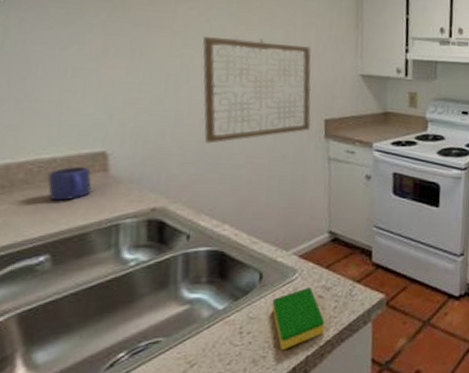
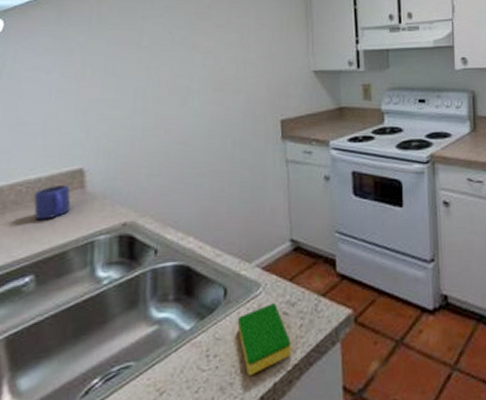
wall art: present [202,37,312,144] -> none [166,45,268,154]

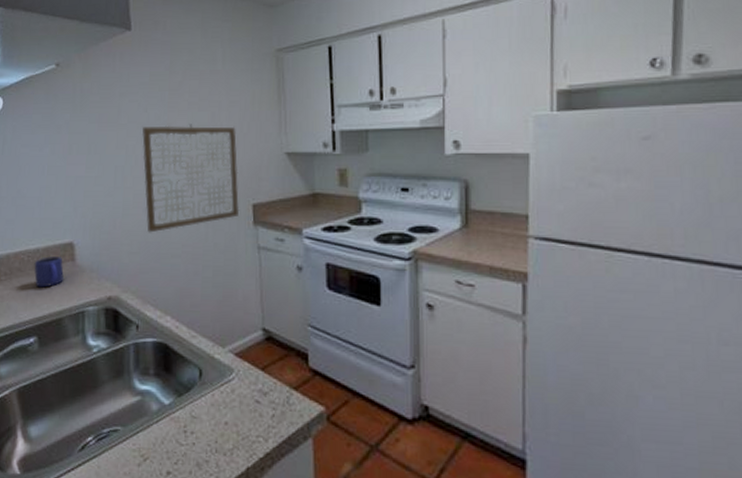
wall art: none [166,45,268,154] -> present [142,124,240,233]
dish sponge: present [237,303,292,375] -> none [212,390,264,456]

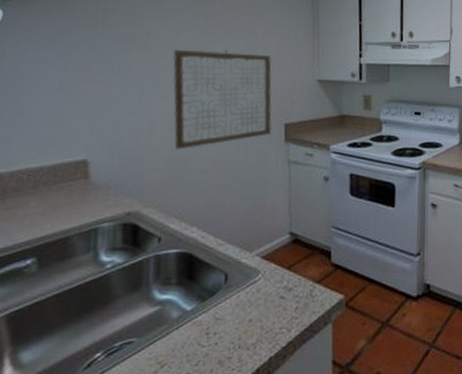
mug: present [33,256,64,288] -> none [35,175,74,207]

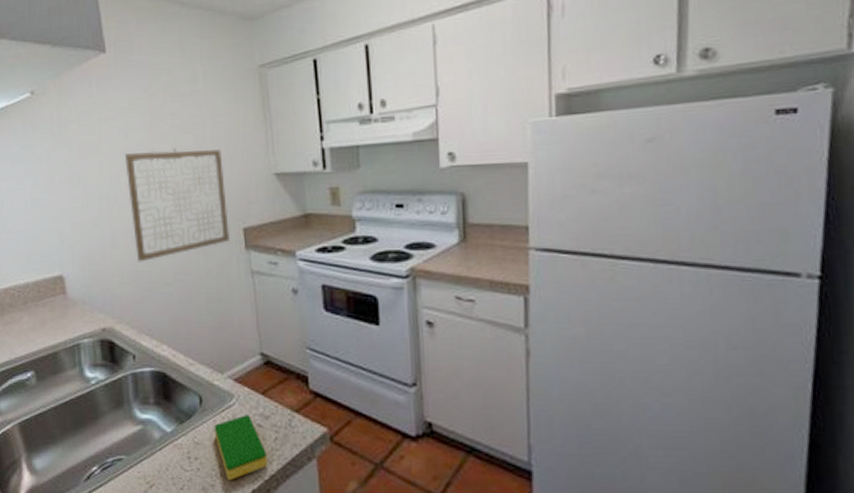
dish sponge: none [236,288,287,350] -> present [214,415,268,480]

